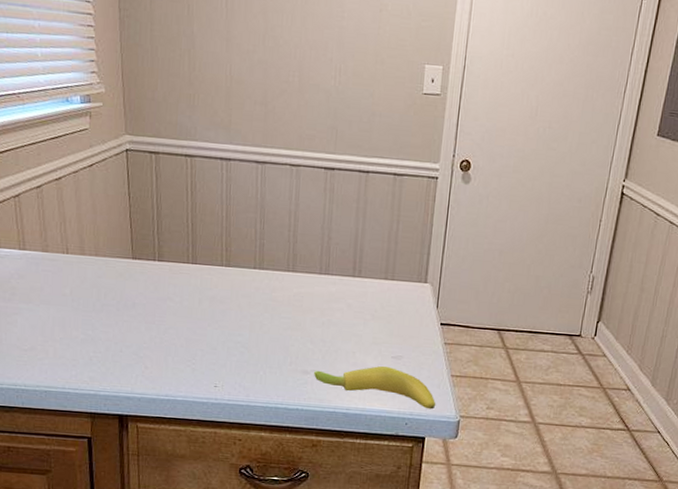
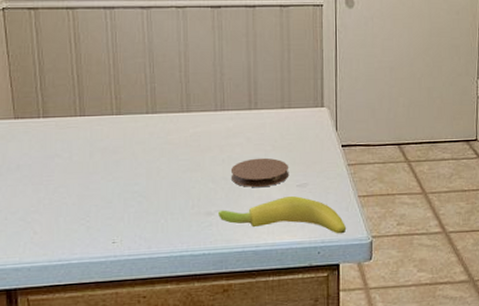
coaster: none [328,325,387,355] -> present [230,157,290,188]

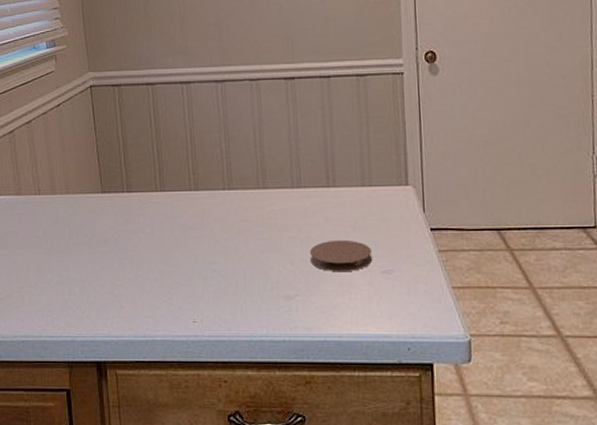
banana: present [217,195,347,234] -> none [297,282,440,330]

